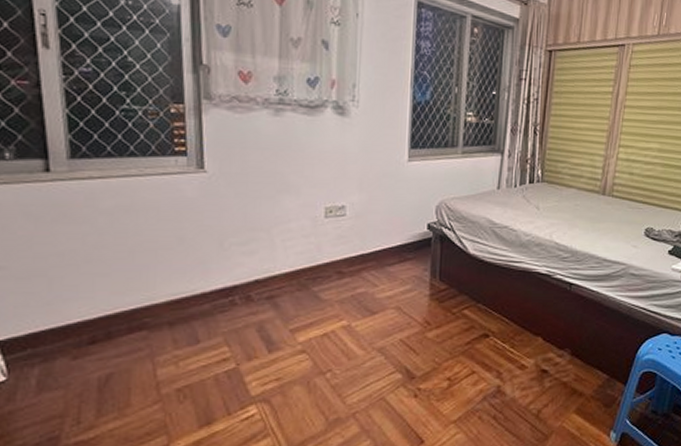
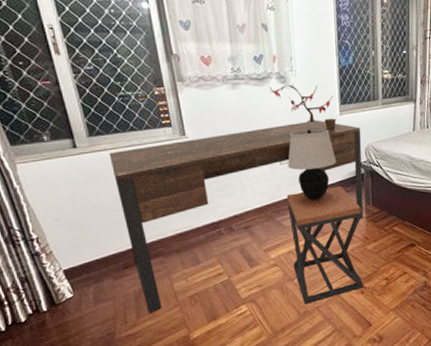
desk: none [94,164,433,410] -> present [109,120,364,313]
potted plant: none [322,116,403,181] -> present [269,83,336,131]
stool: none [327,251,424,409] -> present [287,185,364,304]
table lamp: none [335,175,399,268] -> present [288,129,337,200]

